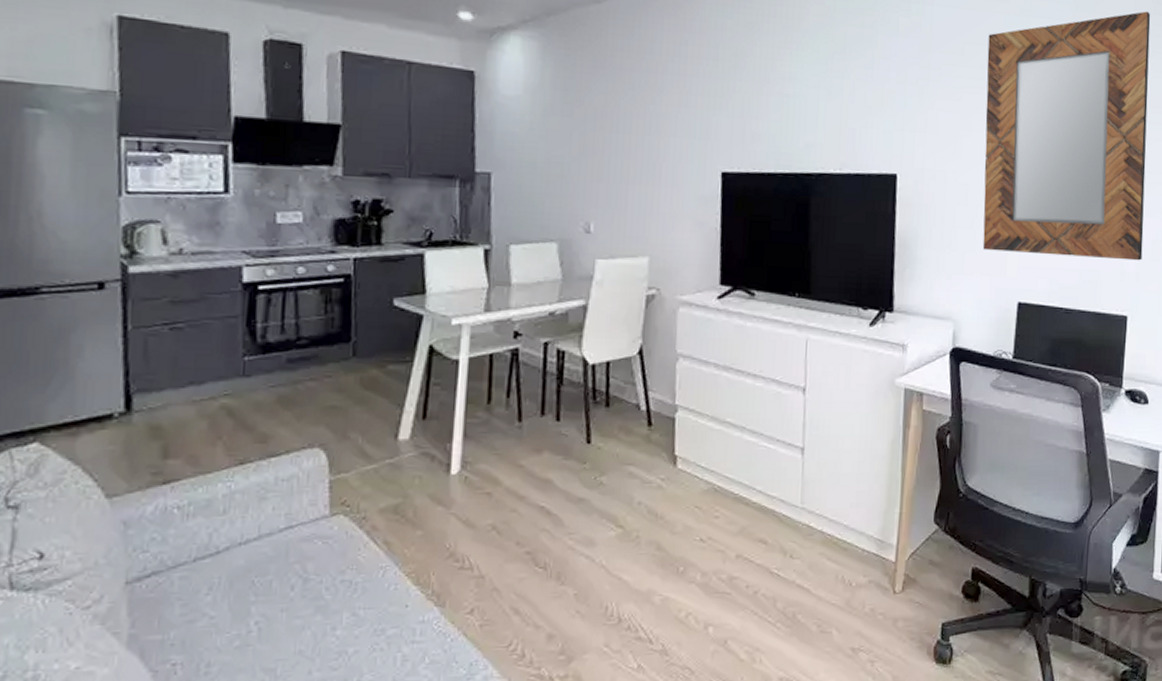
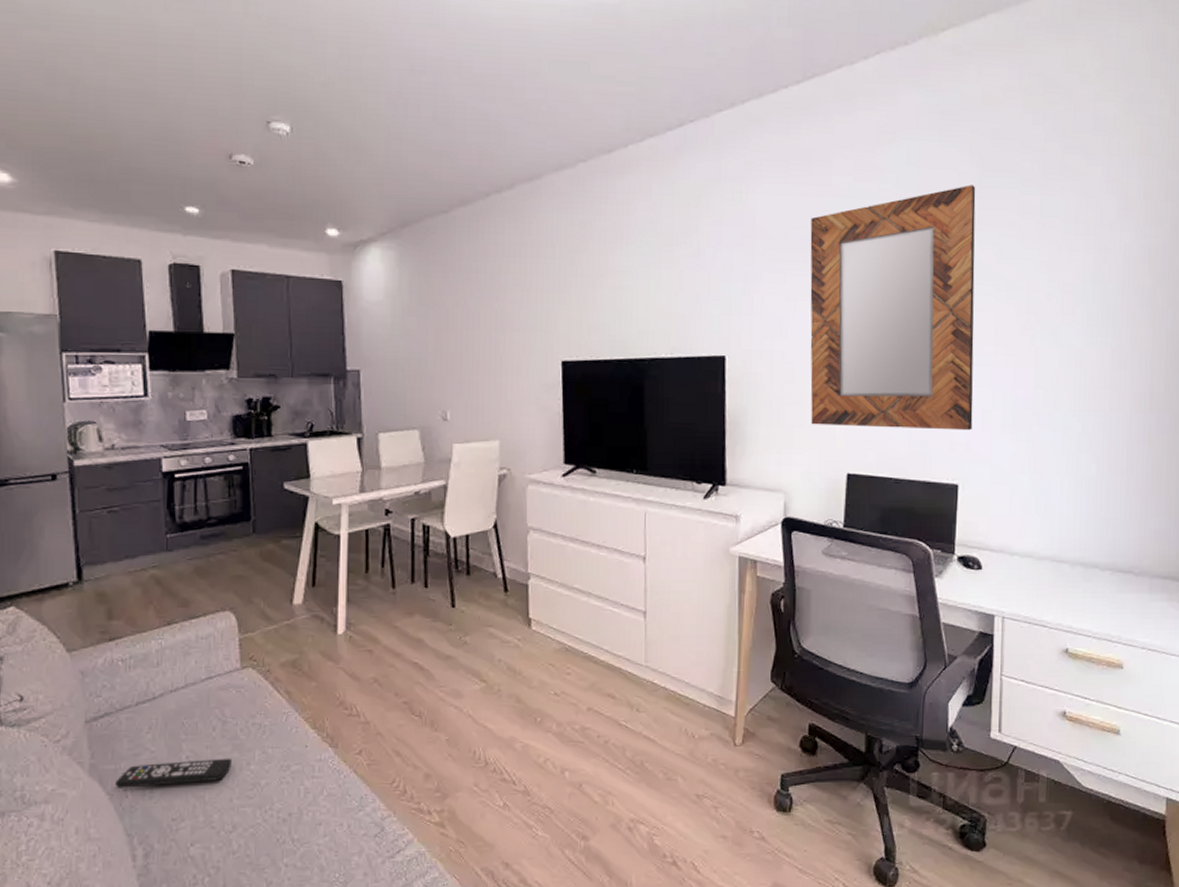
remote control: none [161,622,315,663] -> present [115,758,233,788]

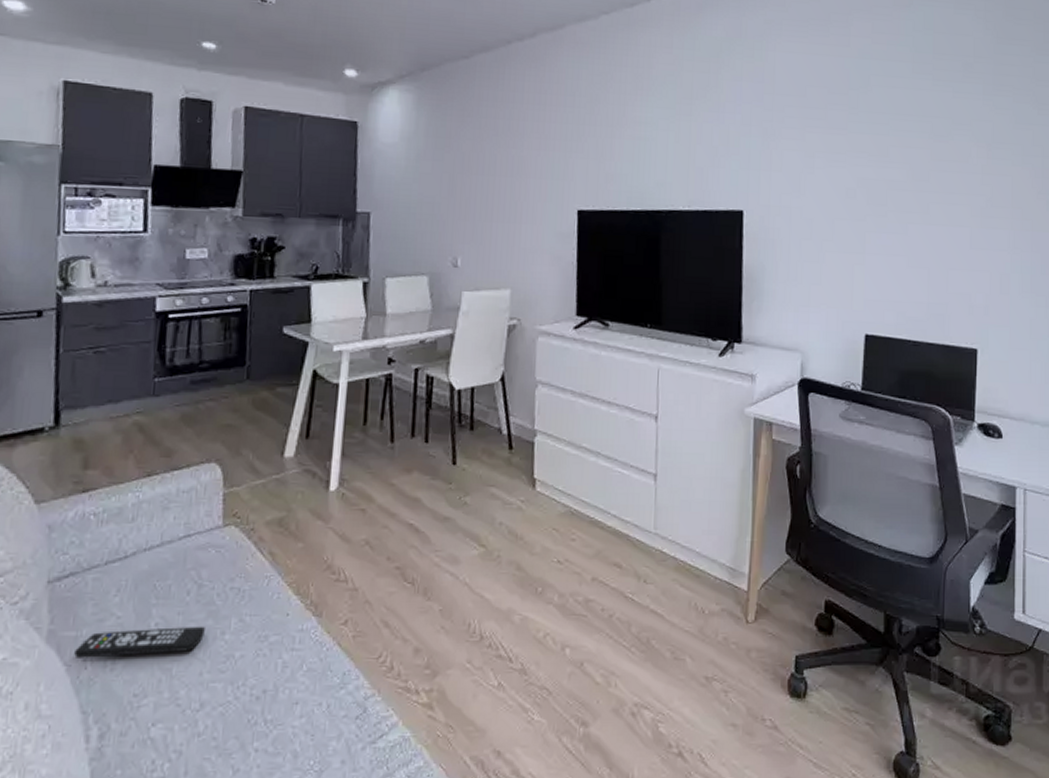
home mirror: present [810,184,976,431] -> none [828,51,991,294]

